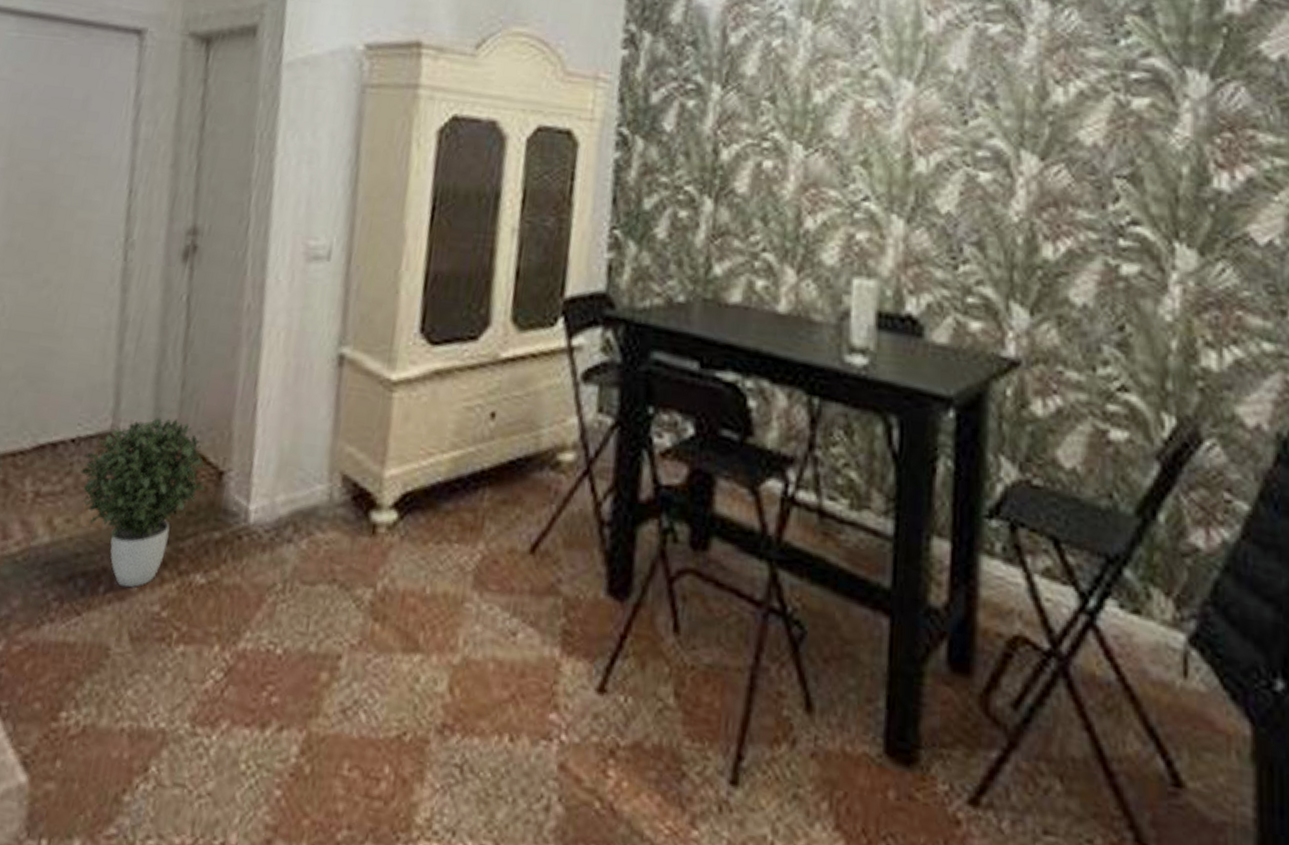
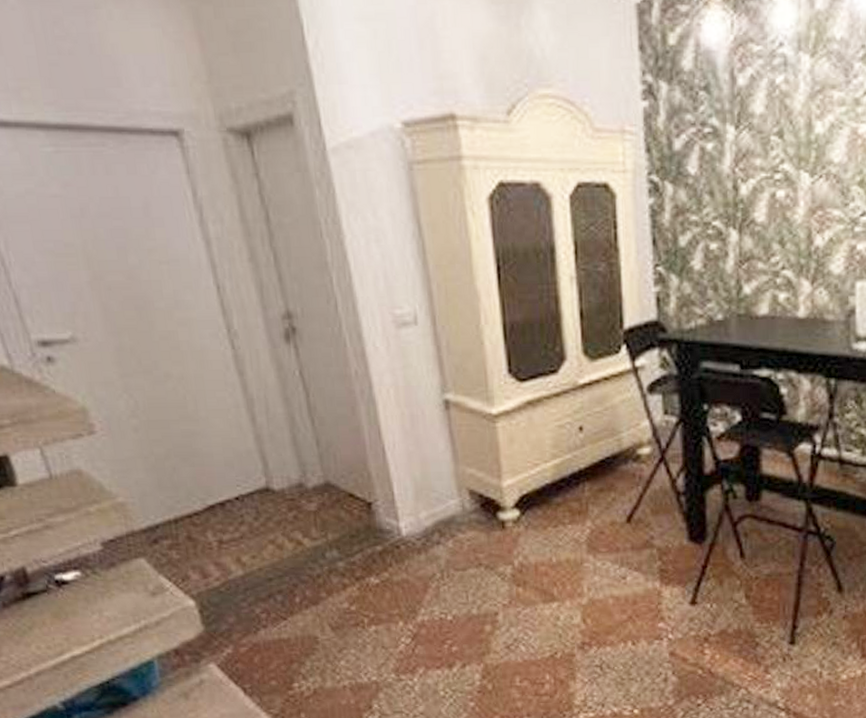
potted plant: present [80,418,206,588] -> none [251,469,361,595]

